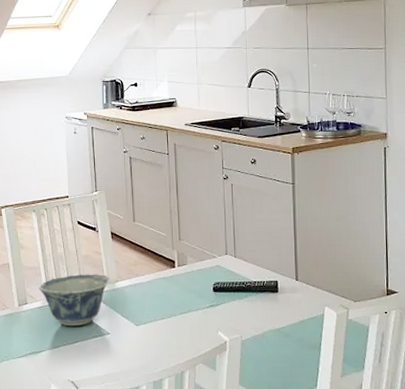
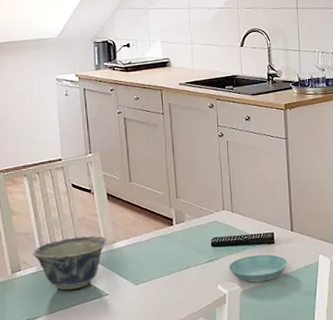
saucer: none [230,303,292,331] -> present [228,254,288,283]

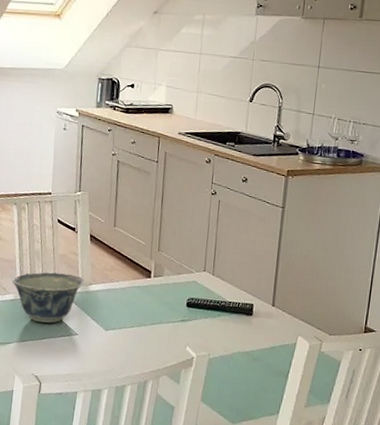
saucer: present [228,254,288,283] -> none [200,323,264,353]

